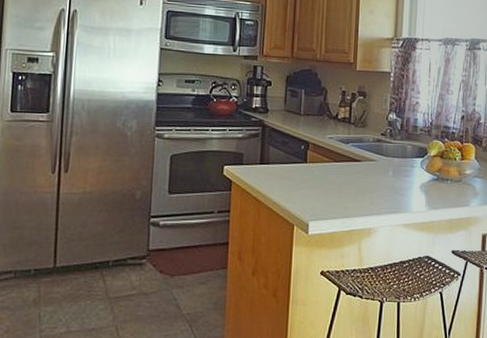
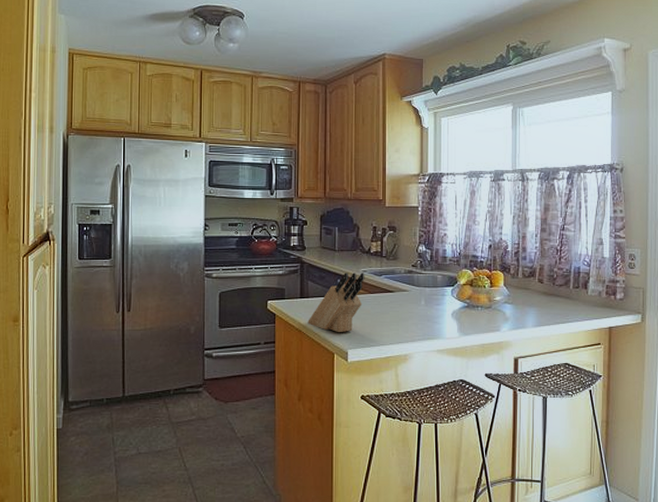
knife block: none [267,138,331,203] -> present [308,272,365,333]

